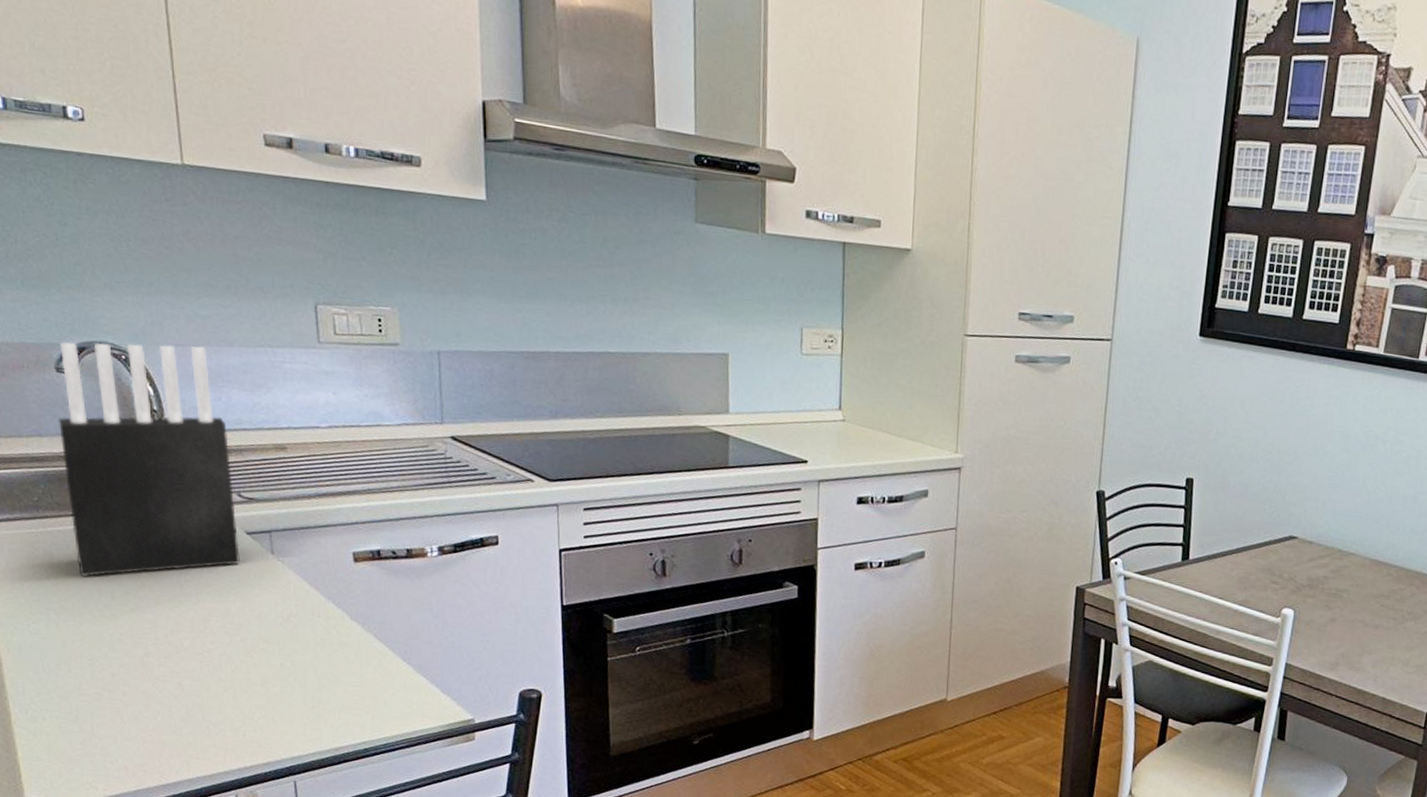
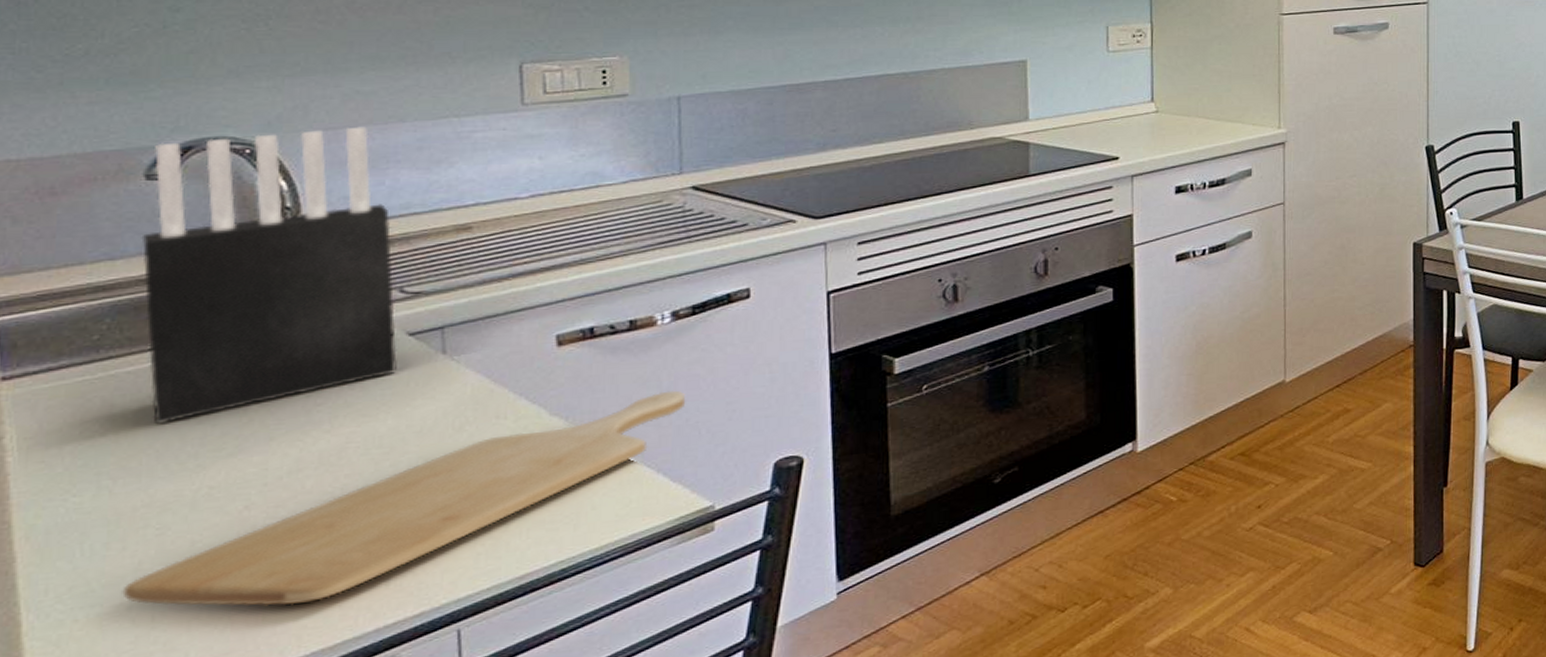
chopping board: none [71,615,451,738] -> present [122,390,686,607]

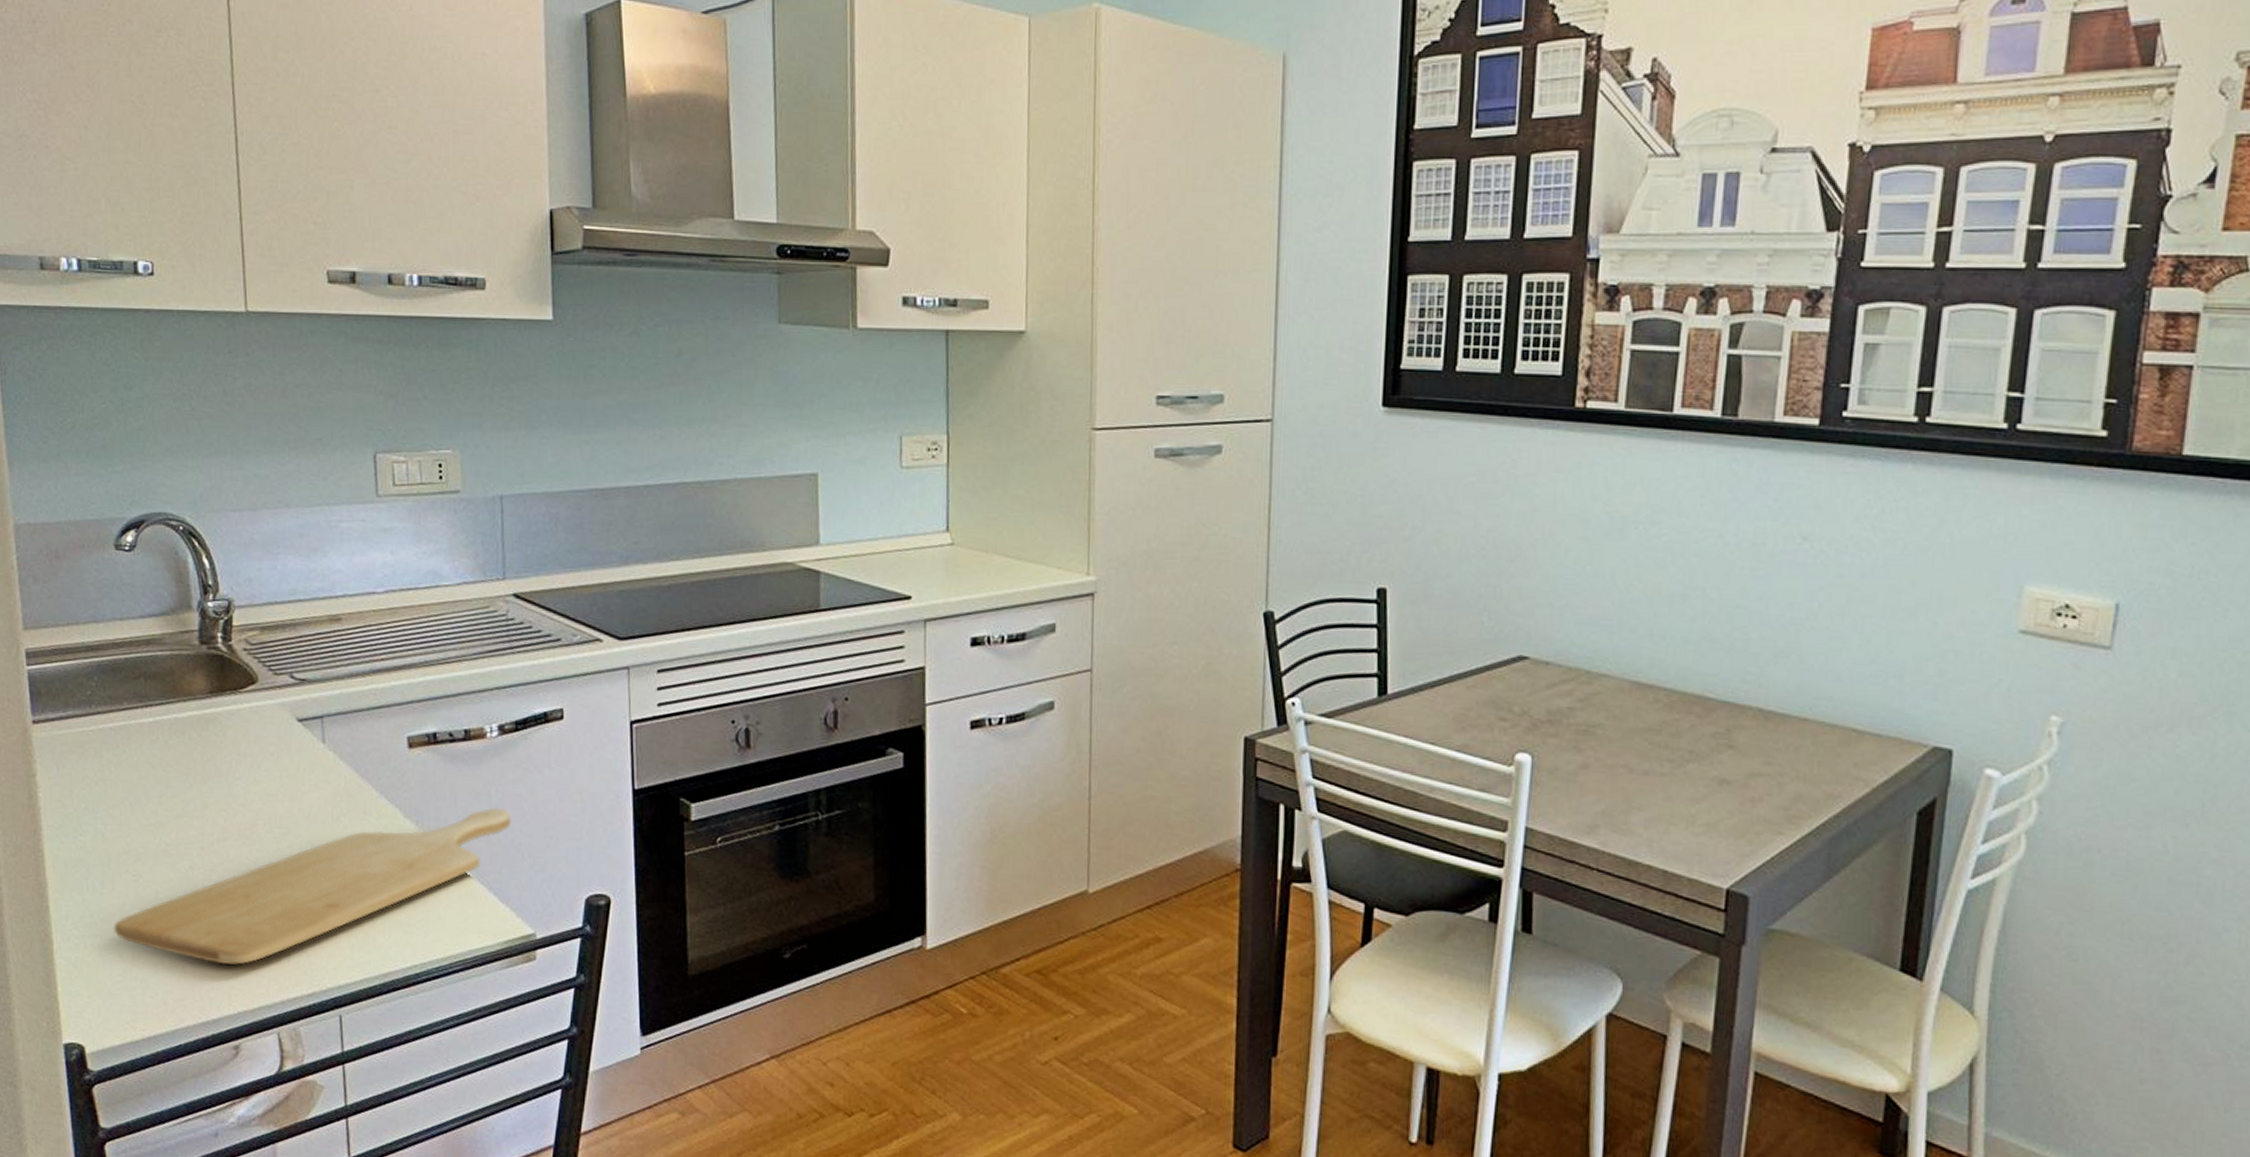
knife block: present [141,126,398,424] -> none [114,510,291,779]

